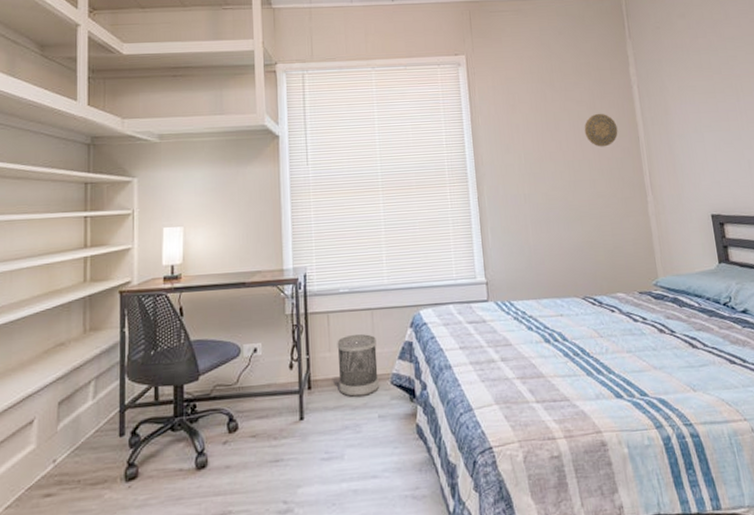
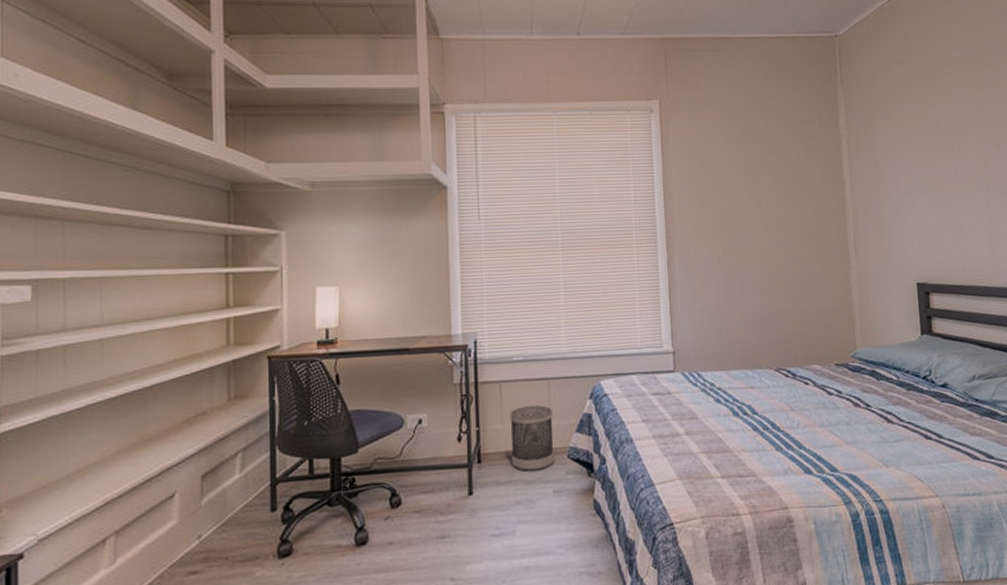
decorative plate: present [584,113,618,147] -> none [786,169,823,207]

